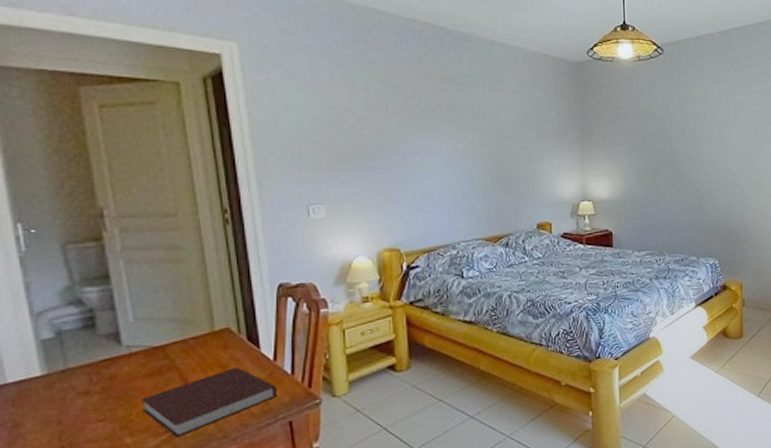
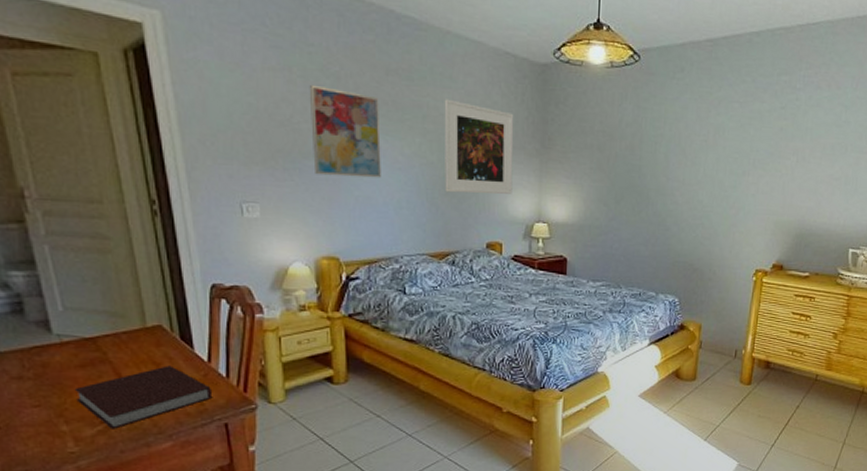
wall art: none [370,95,437,174] -> present [309,84,381,178]
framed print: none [492,98,558,181] -> present [444,99,514,194]

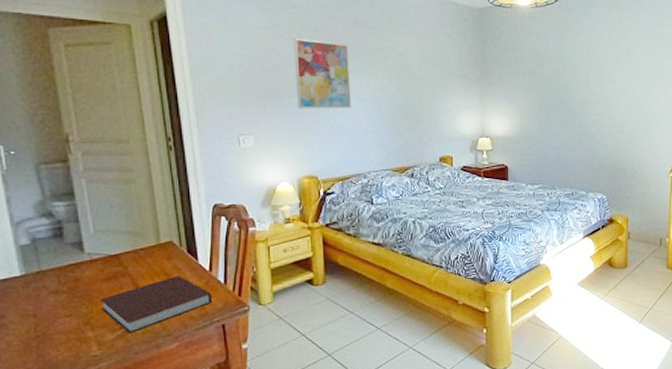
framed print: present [444,99,514,194] -> none [401,42,459,117]

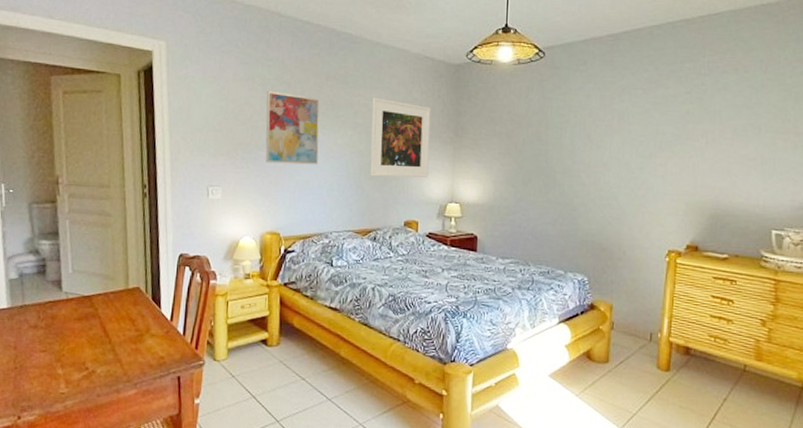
notebook: present [100,276,213,334] -> none [71,322,171,375]
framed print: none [401,42,459,117] -> present [370,97,431,178]

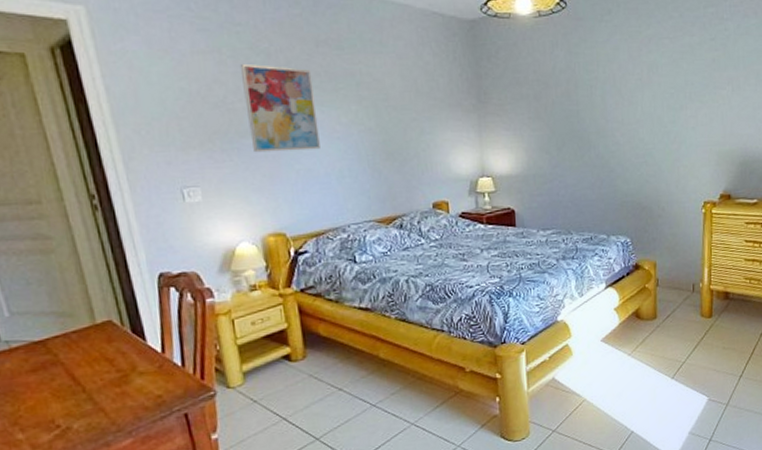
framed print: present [370,97,431,178] -> none [376,64,454,157]

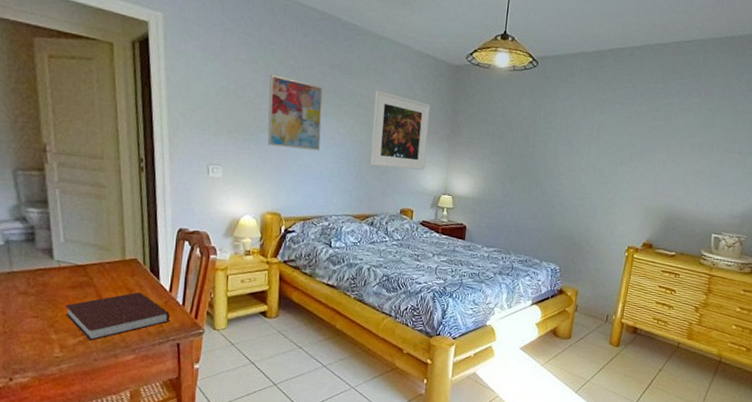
notebook: none [27,360,170,432] -> present [65,292,171,341]
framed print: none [376,64,454,157] -> present [370,90,431,170]

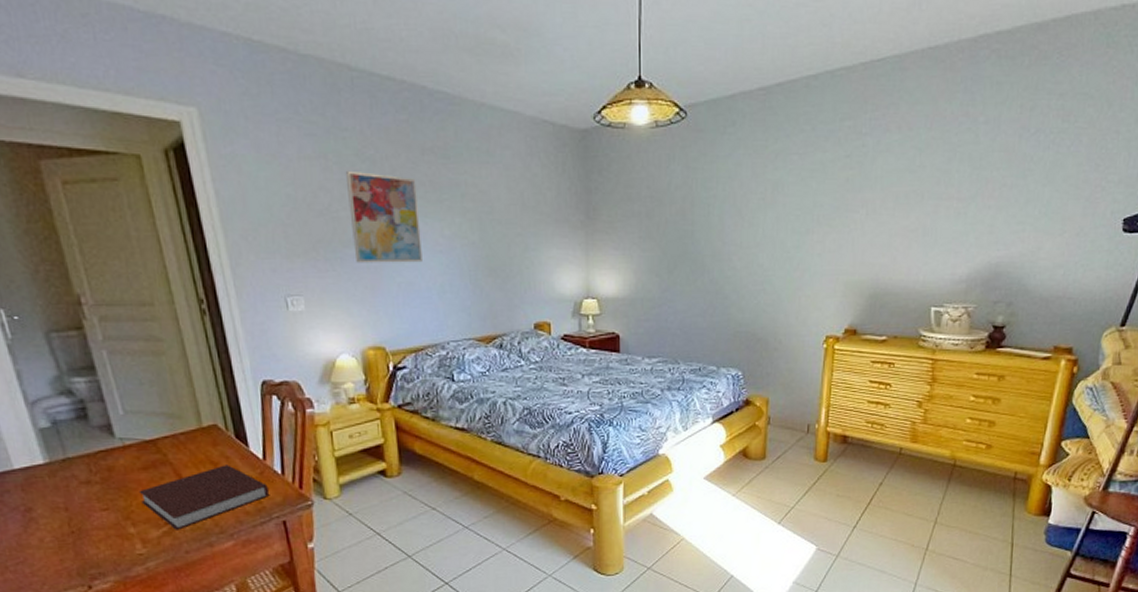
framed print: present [370,90,431,170] -> none [482,175,558,273]

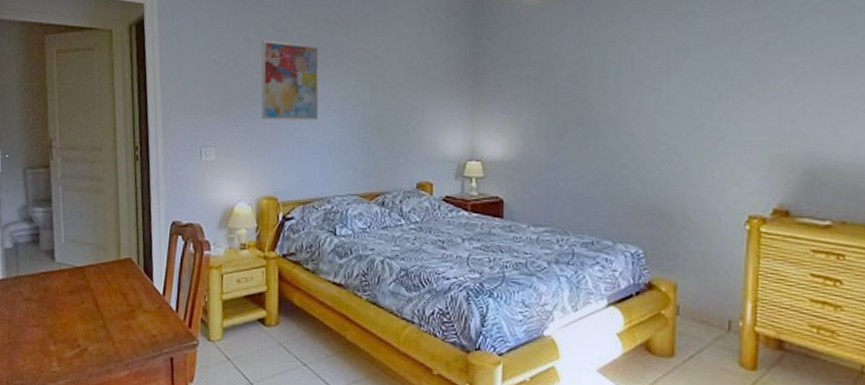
notebook: present [139,465,270,530] -> none [63,296,164,353]

